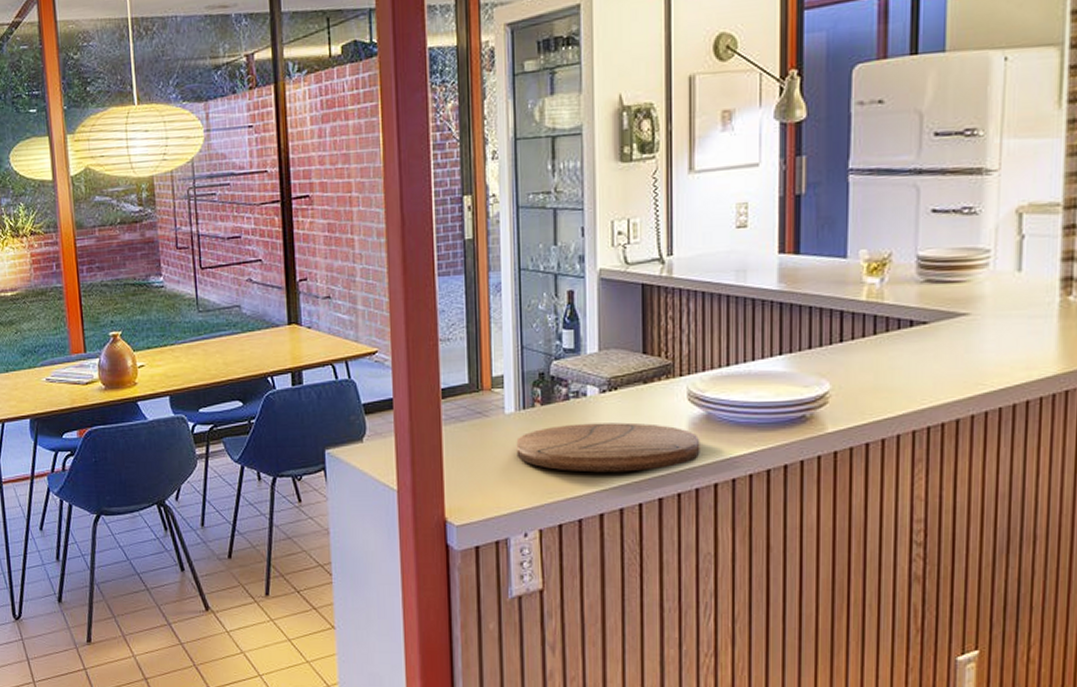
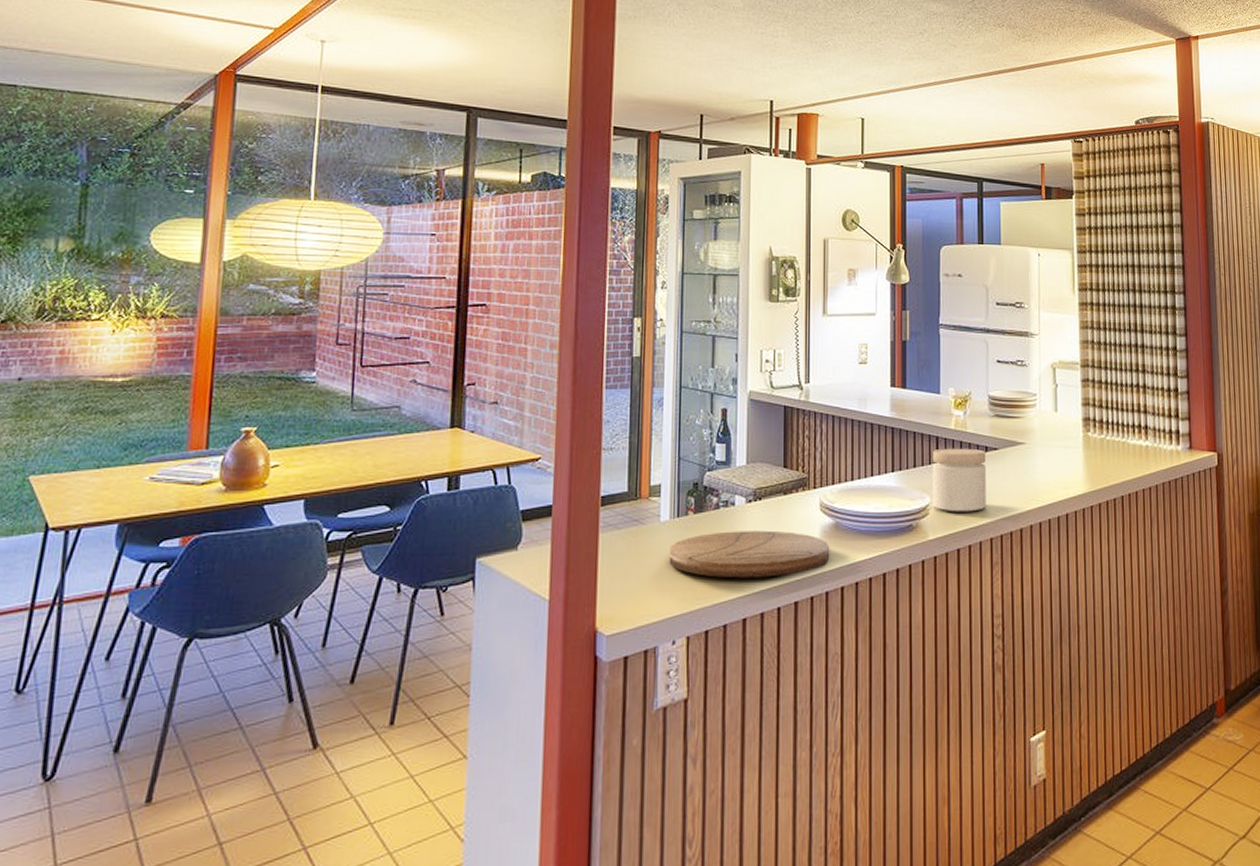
jar: none [833,323,910,401] -> present [932,448,986,512]

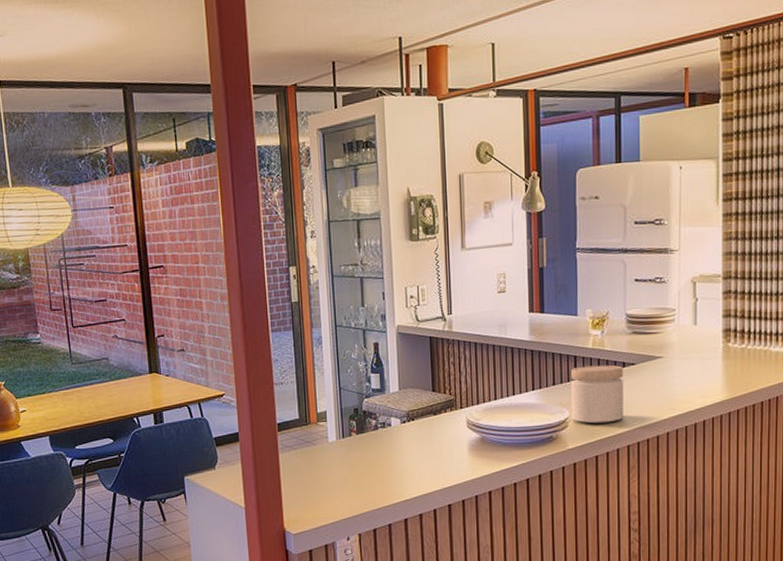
cutting board: present [669,530,830,578] -> none [338,446,478,487]

